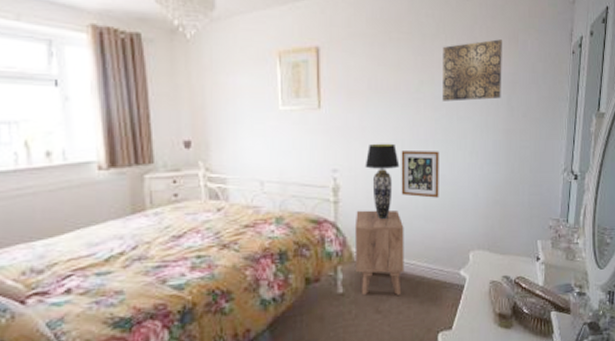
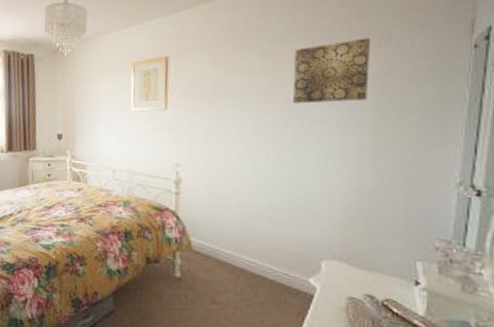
nightstand: present [354,210,405,296] -> none [193,203,246,291]
table lamp: present [365,143,400,220] -> none [206,142,243,215]
picture frame: present [401,151,439,198] -> none [243,150,287,200]

